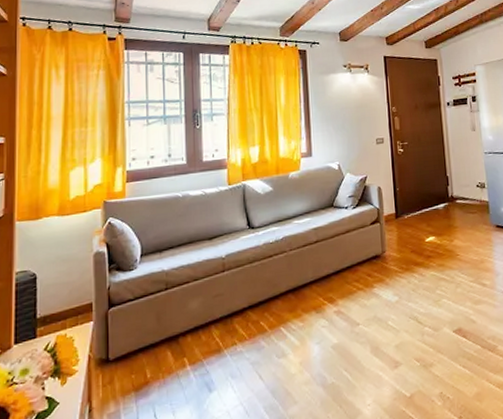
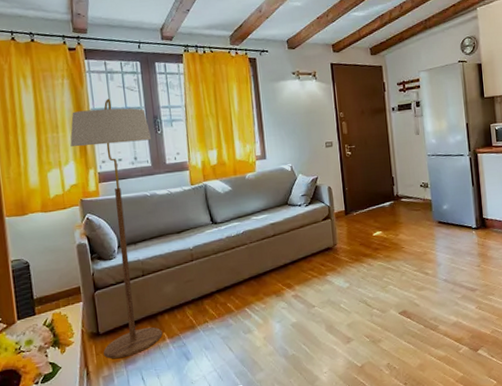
floor lamp: none [99,91,189,392] -> present [70,99,163,359]

